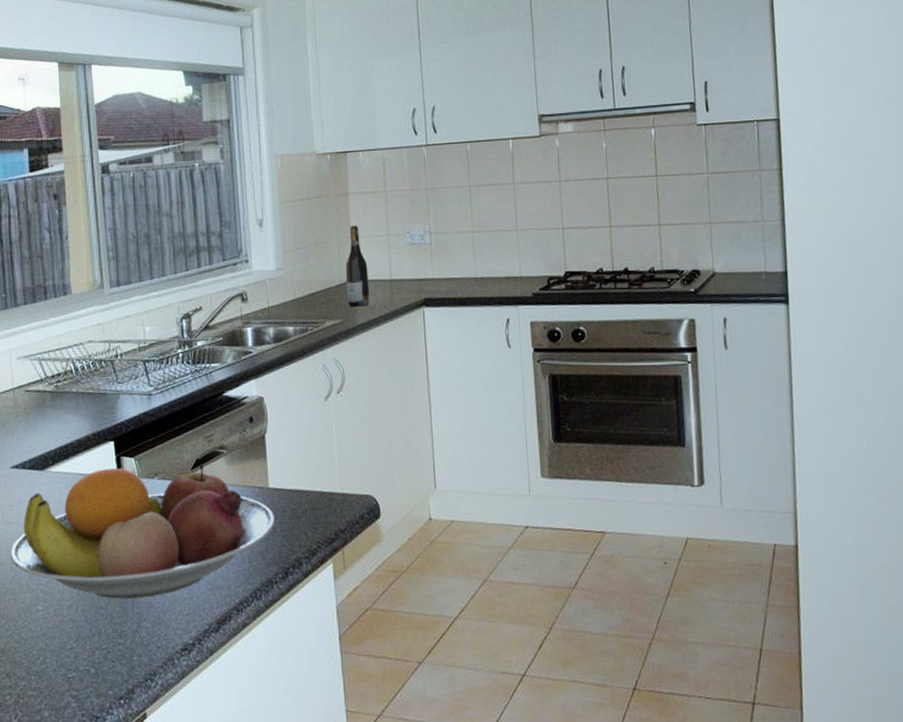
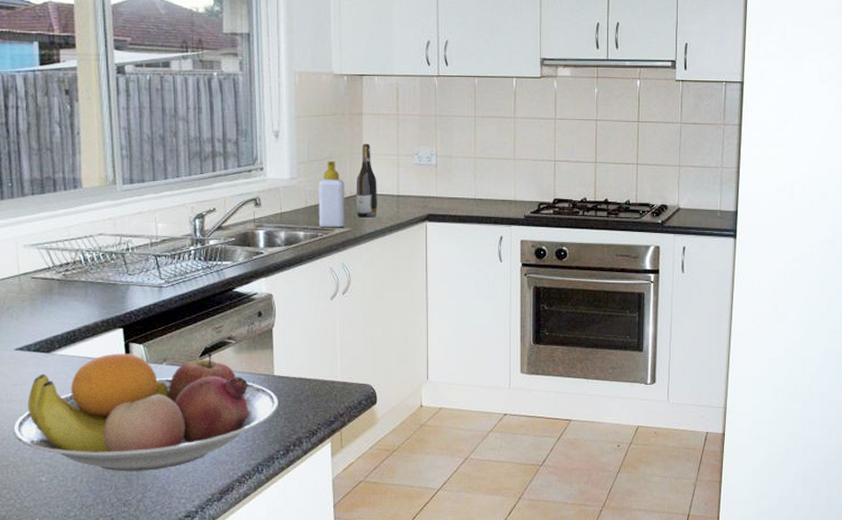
soap bottle: none [306,246,336,321] -> present [318,160,345,228]

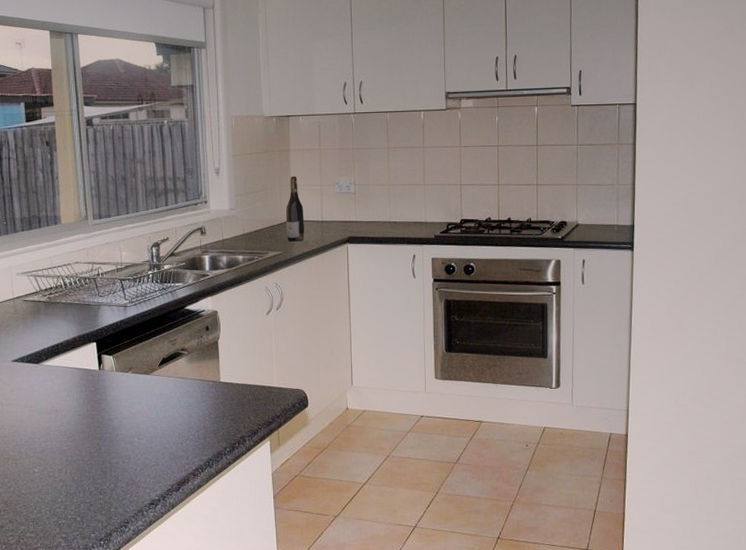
fruit bowl: present [13,353,278,472] -> none [12,362,225,465]
soap bottle: present [318,160,345,228] -> none [254,192,277,252]

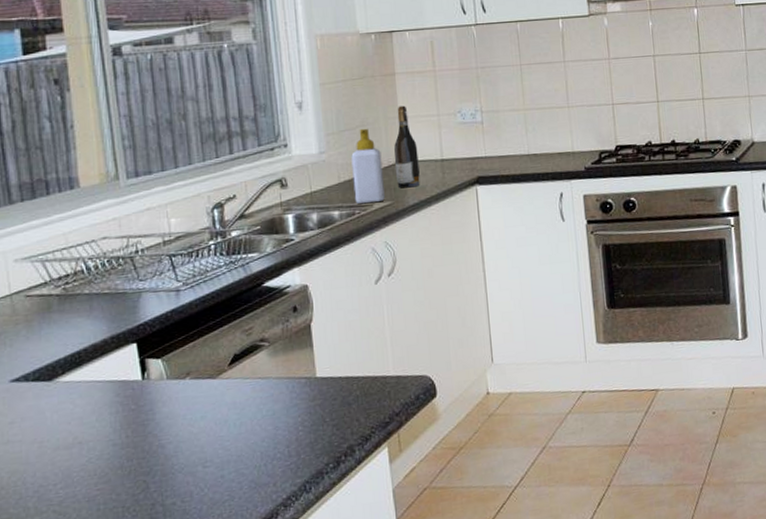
soap bottle: none [254,192,277,252] -> present [351,128,385,205]

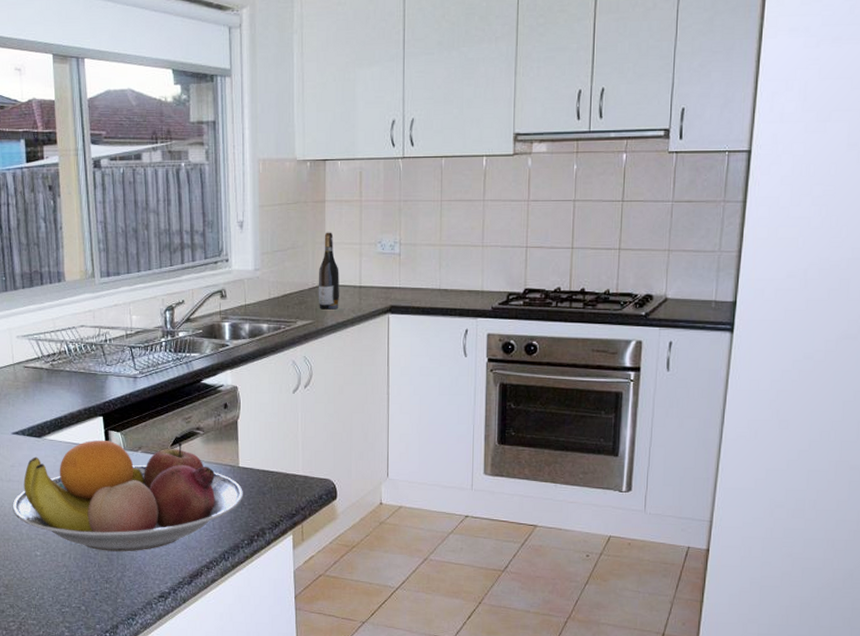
fruit bowl: none [12,359,324,511] -> present [12,440,243,552]
soap bottle: present [351,128,385,205] -> none [281,250,307,320]

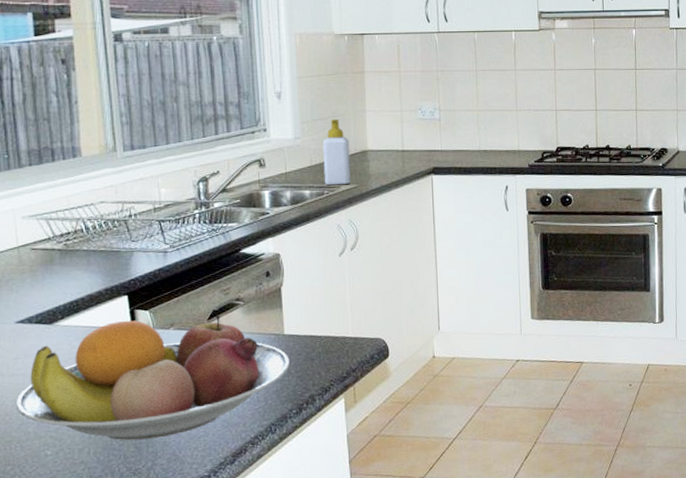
soap bottle: none [281,250,307,320] -> present [323,119,351,186]
wine bottle: present [318,232,339,310] -> none [360,100,383,174]

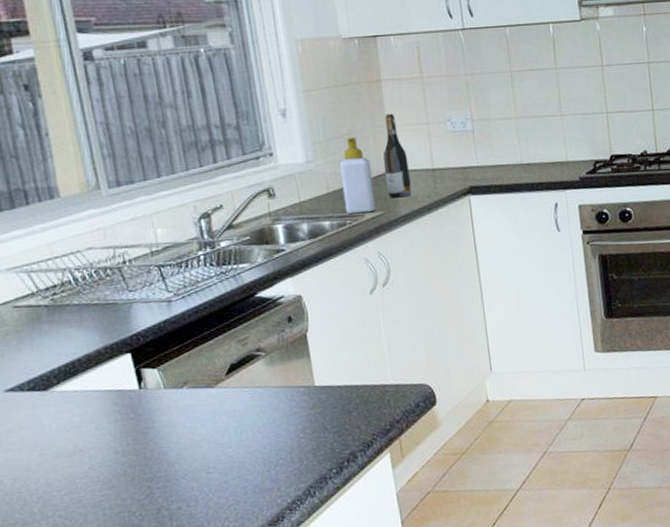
fruit bowl: present [16,315,290,441] -> none [15,369,325,515]
wine bottle: none [360,100,383,174] -> present [383,113,412,199]

